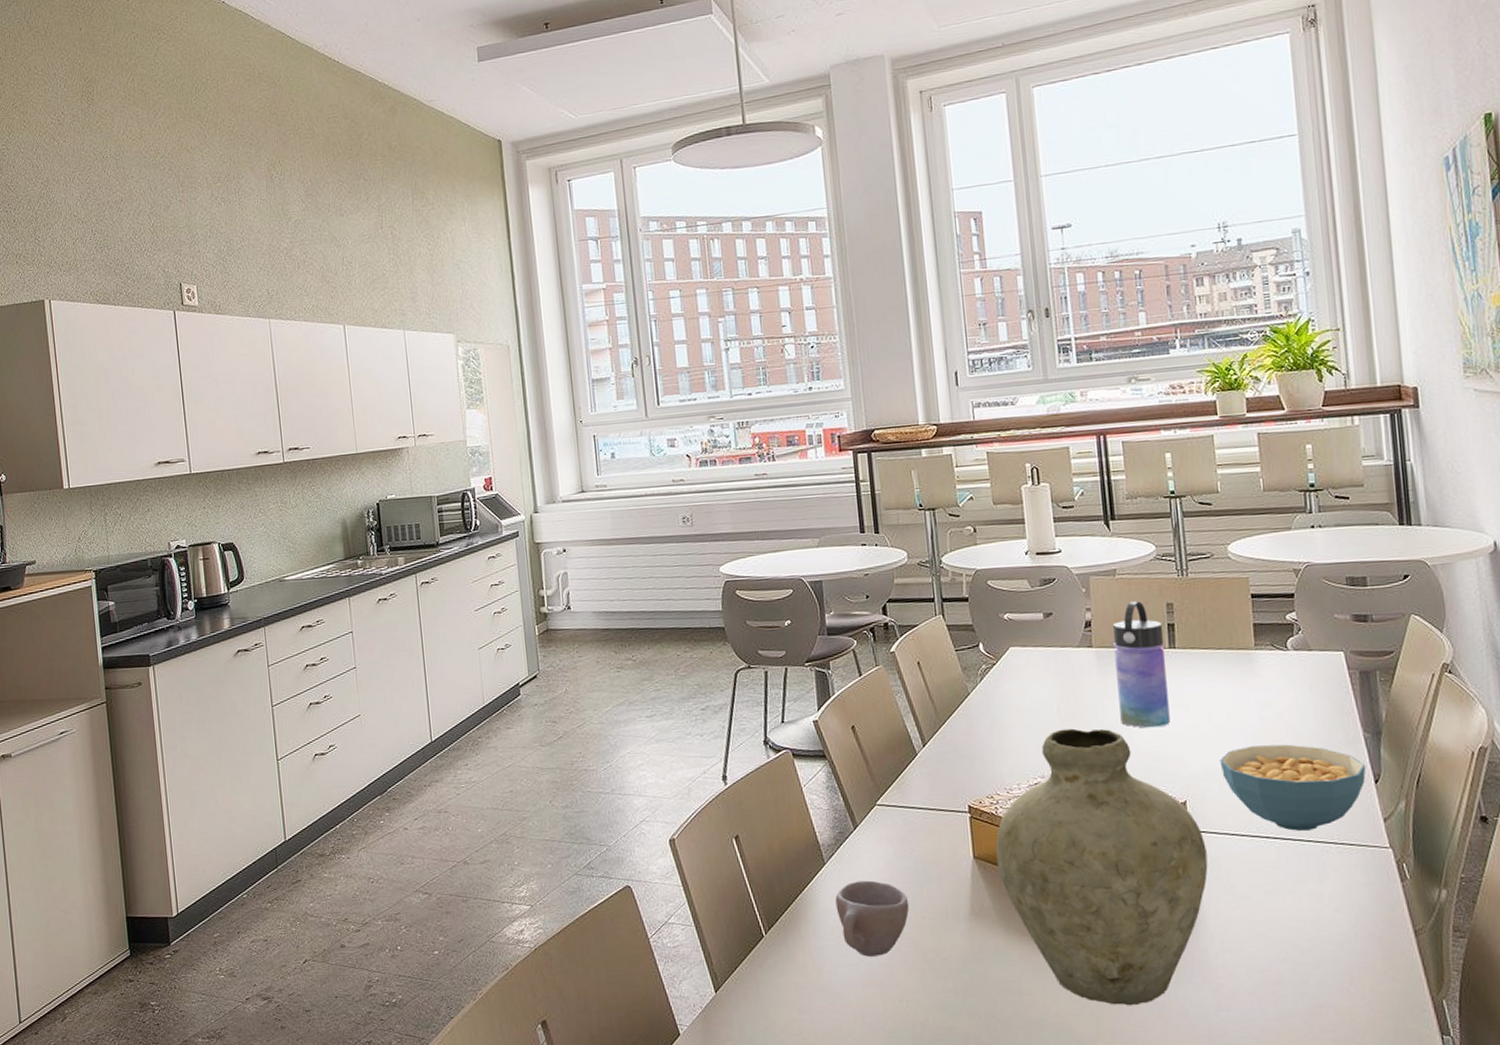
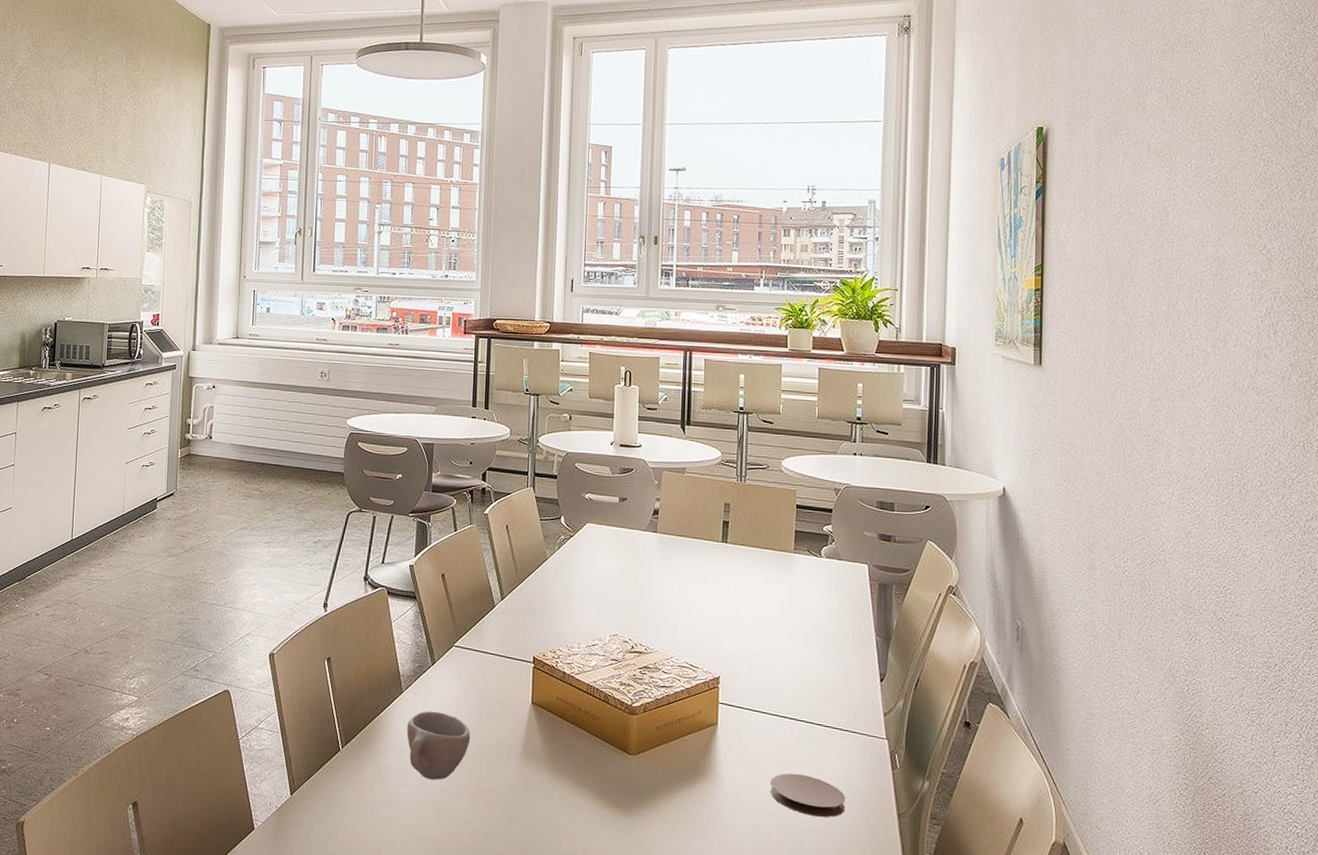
vase: present [996,728,1208,1006] -> none [551,600,732,851]
water bottle: present [1113,601,1170,728] -> none [673,497,719,609]
cereal bowl: present [1219,744,1367,831] -> none [752,636,875,716]
coaster: none [1261,899,1352,945] -> present [770,773,846,818]

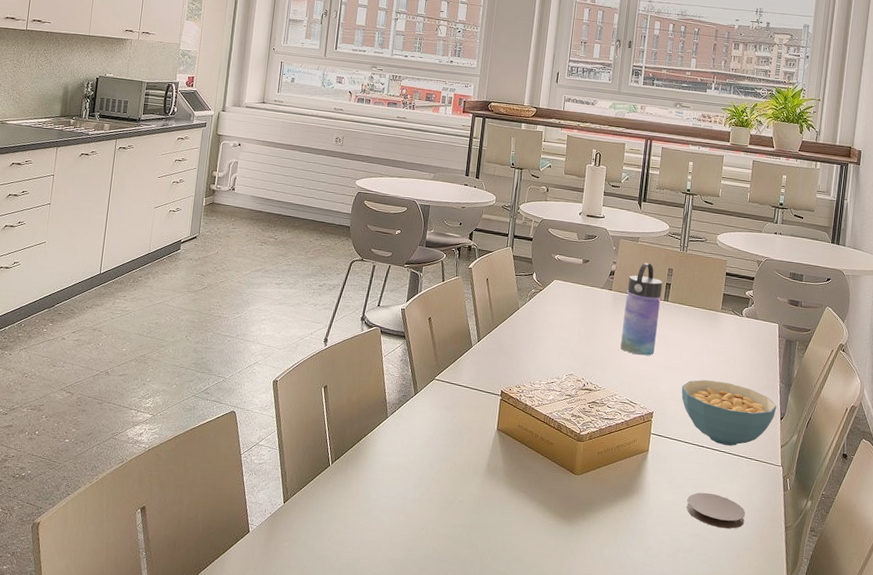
cup: present [407,711,471,780] -> none [388,434,444,493]
water bottle: none [673,497,719,609] -> present [620,262,663,356]
cereal bowl: none [752,636,875,716] -> present [681,380,777,446]

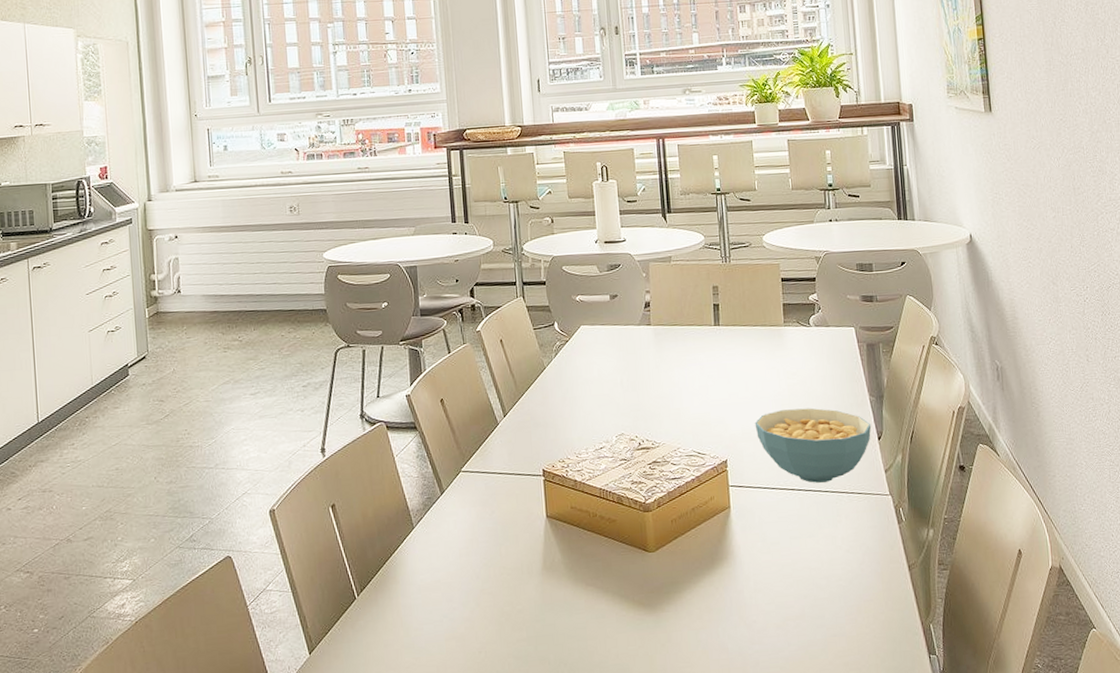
water bottle: present [620,262,663,356] -> none [668,284,715,396]
coaster: present [686,492,746,529] -> none [787,542,860,582]

